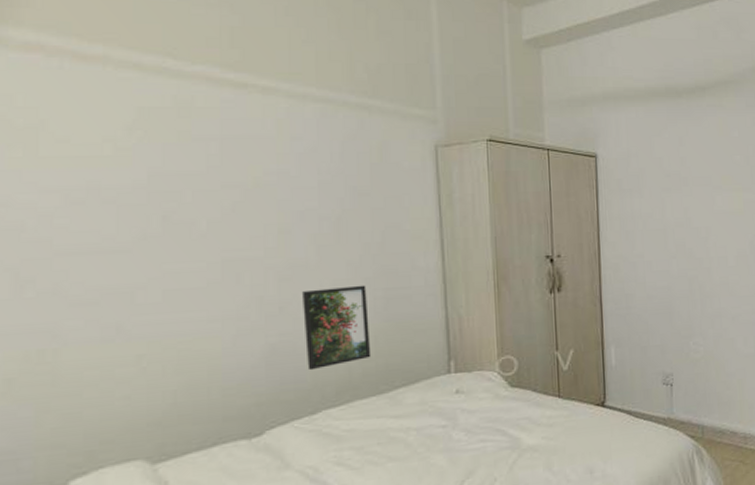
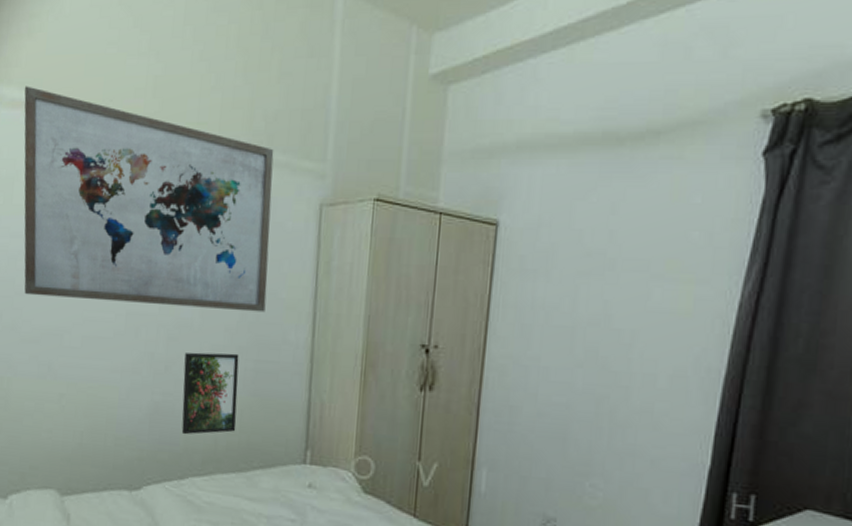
wall art: none [43,28,390,255] -> present [24,86,274,313]

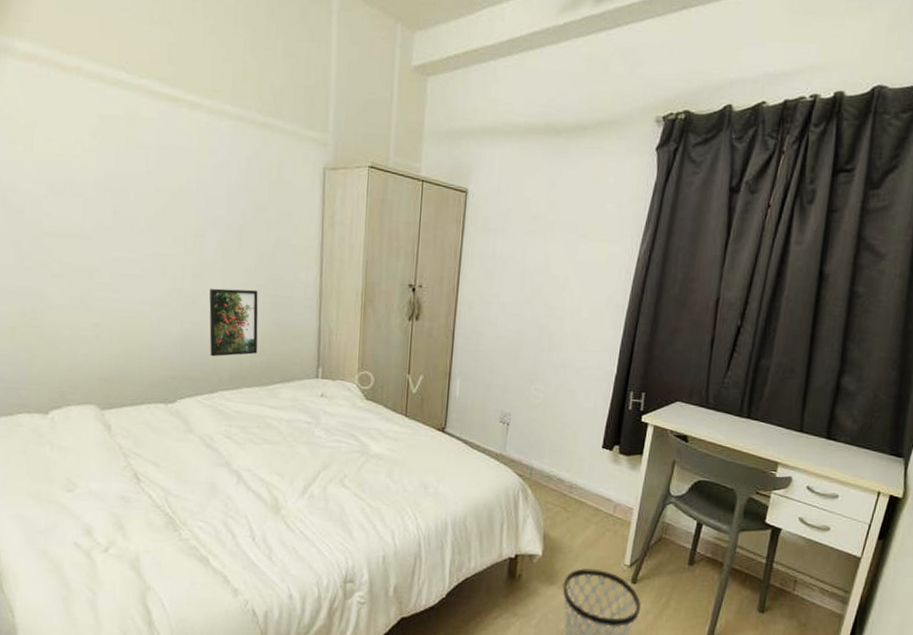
wall art: present [24,86,274,313] -> none [37,41,282,256]

